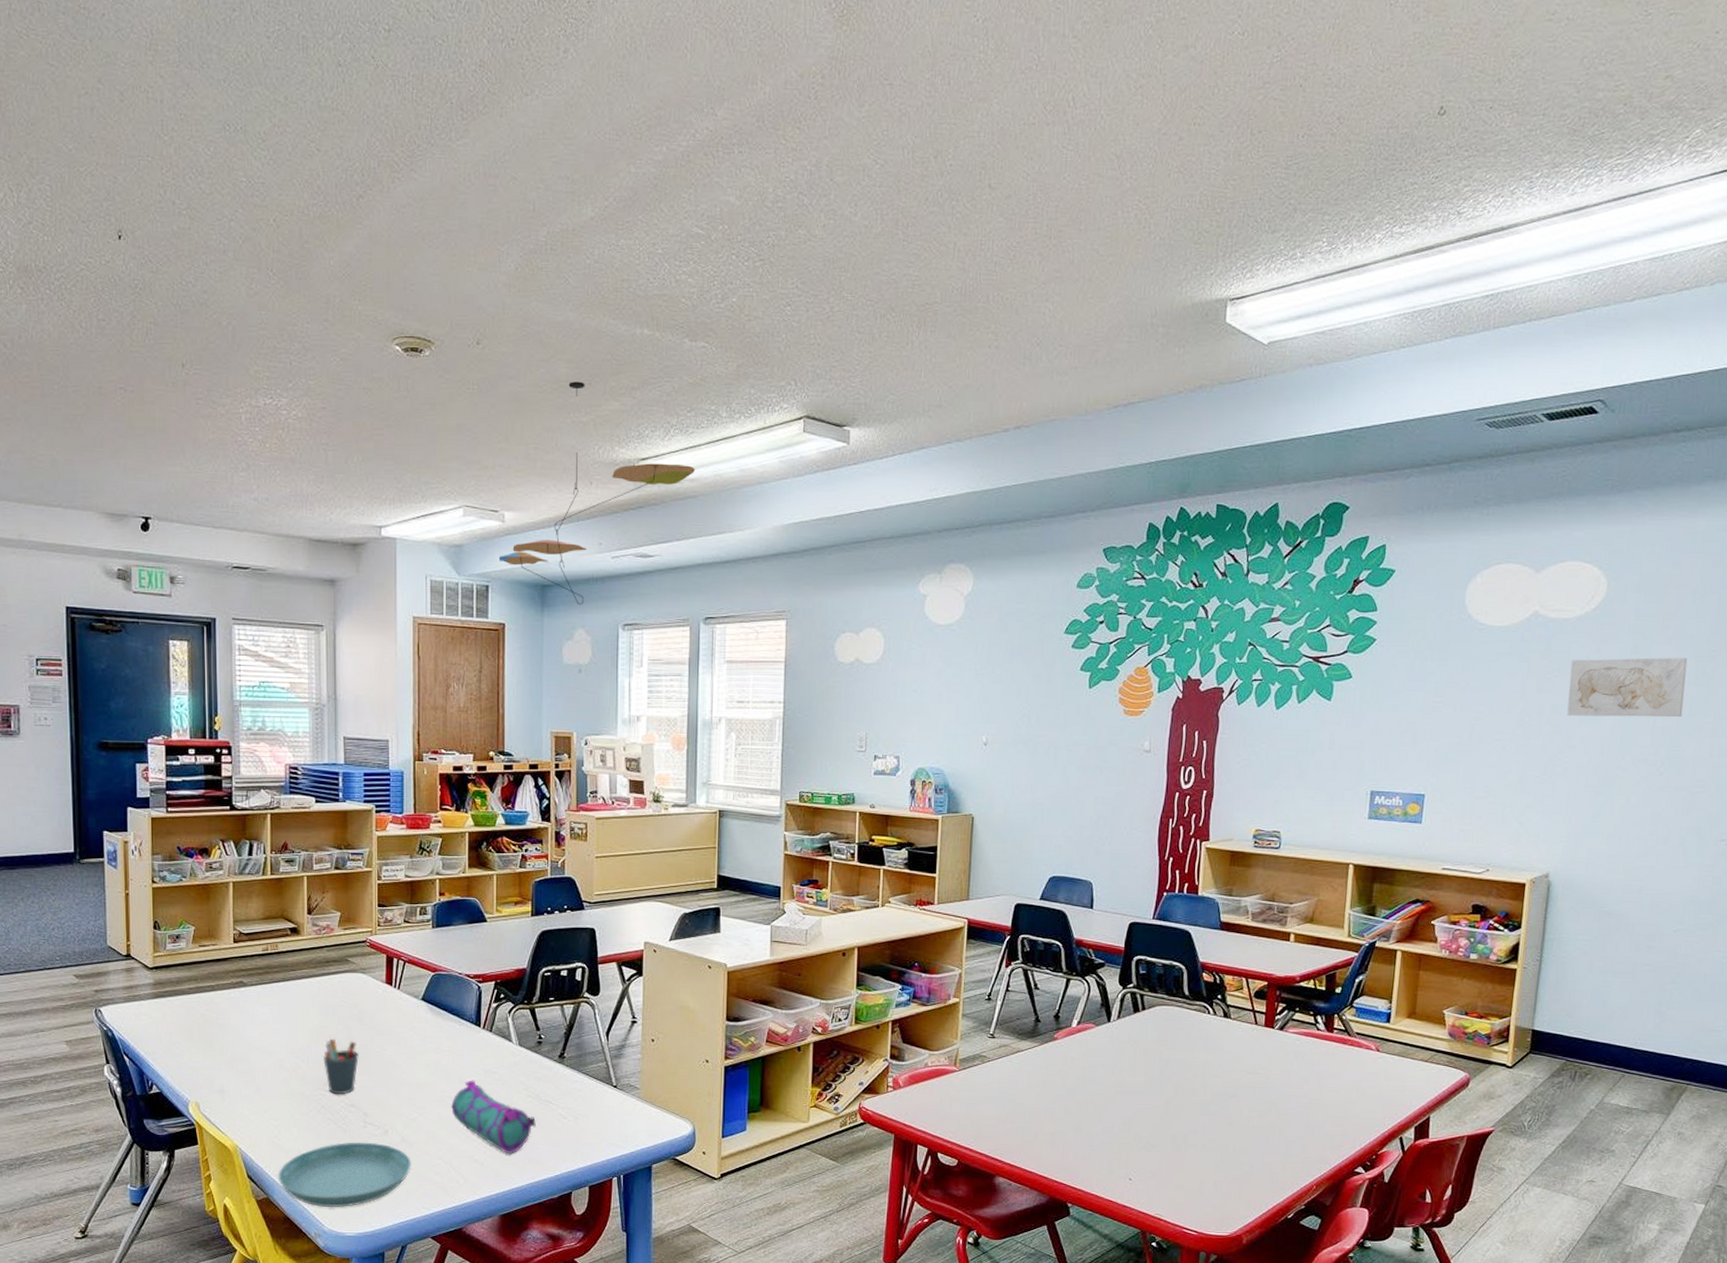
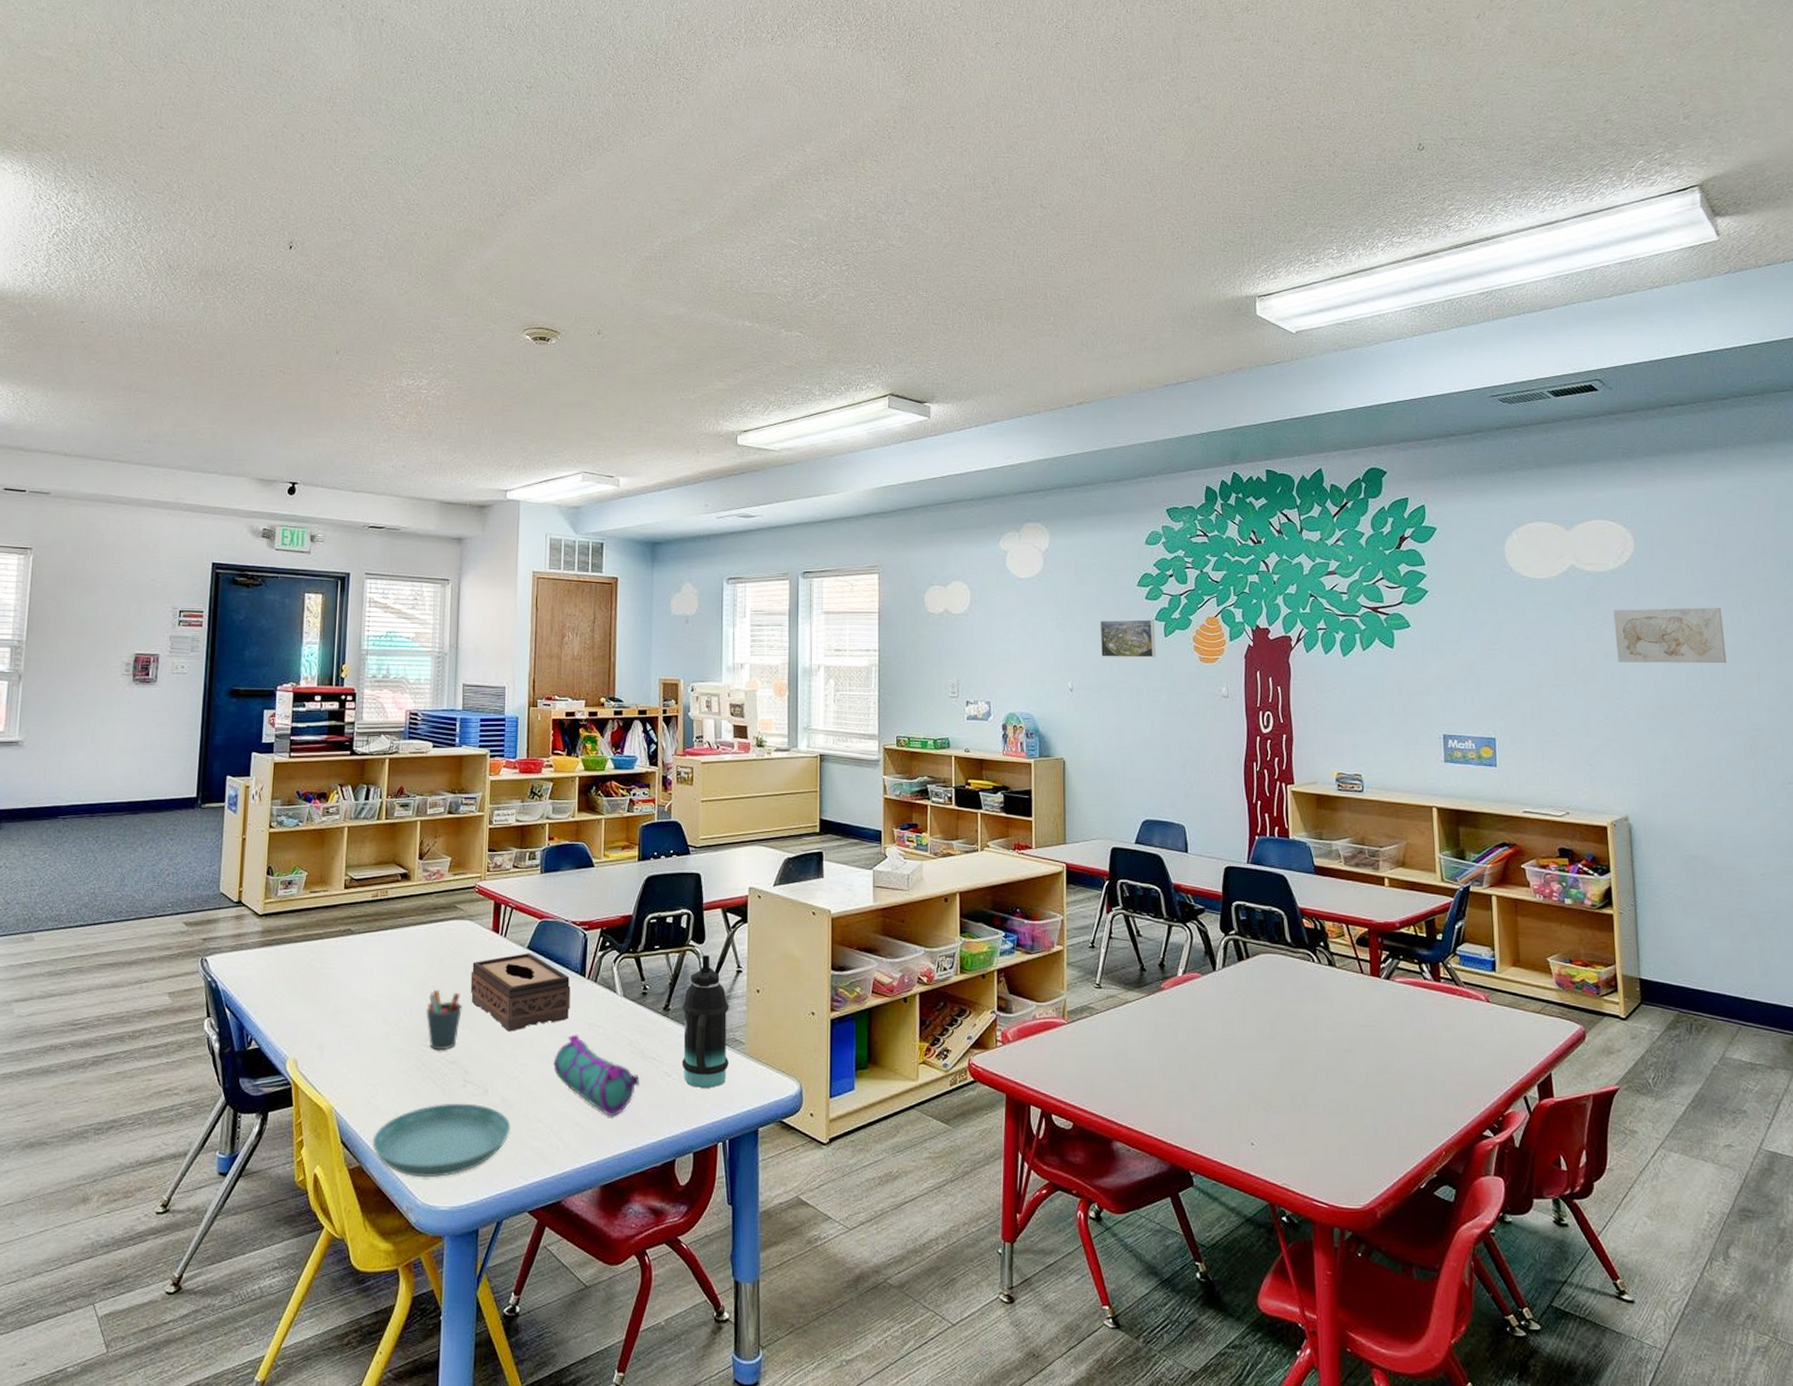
tissue box: none [366,1004,466,1077] -> present [470,953,571,1032]
ceiling mobile: present [498,381,695,606] -> none [613,365,792,561]
bottle: none [577,1006,624,1129] -> present [682,955,729,1088]
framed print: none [1019,669,1080,710] -> present [1100,619,1156,658]

